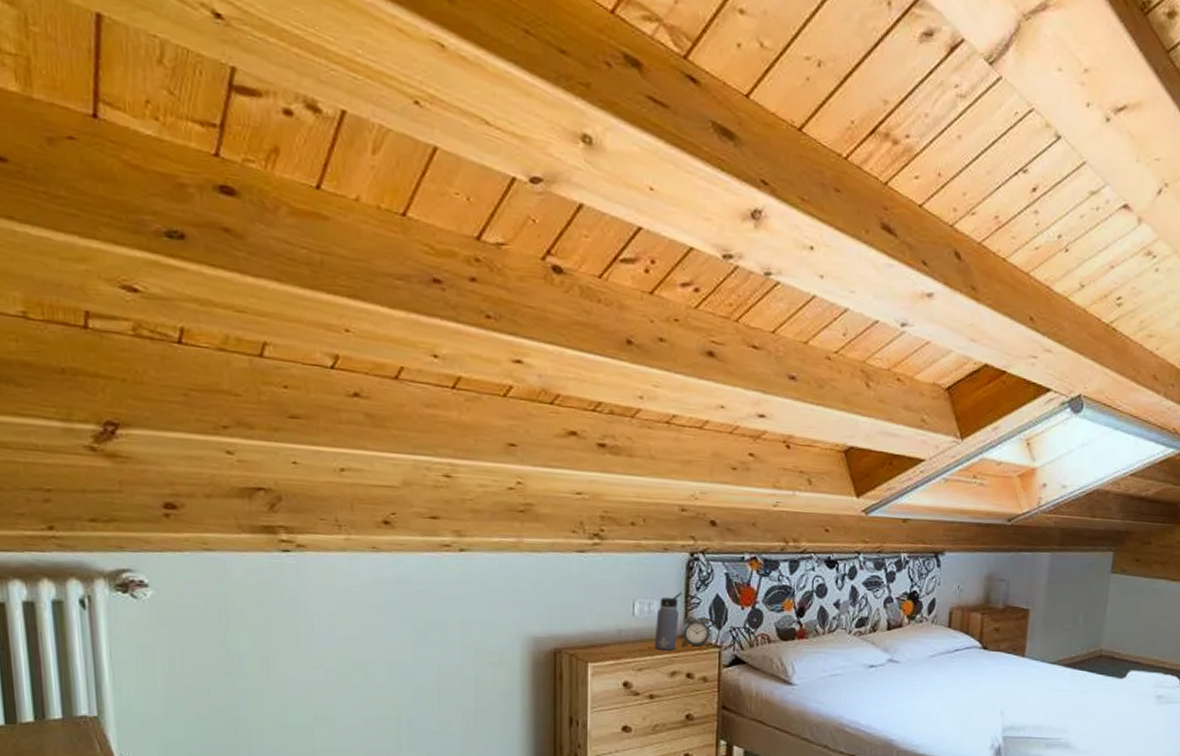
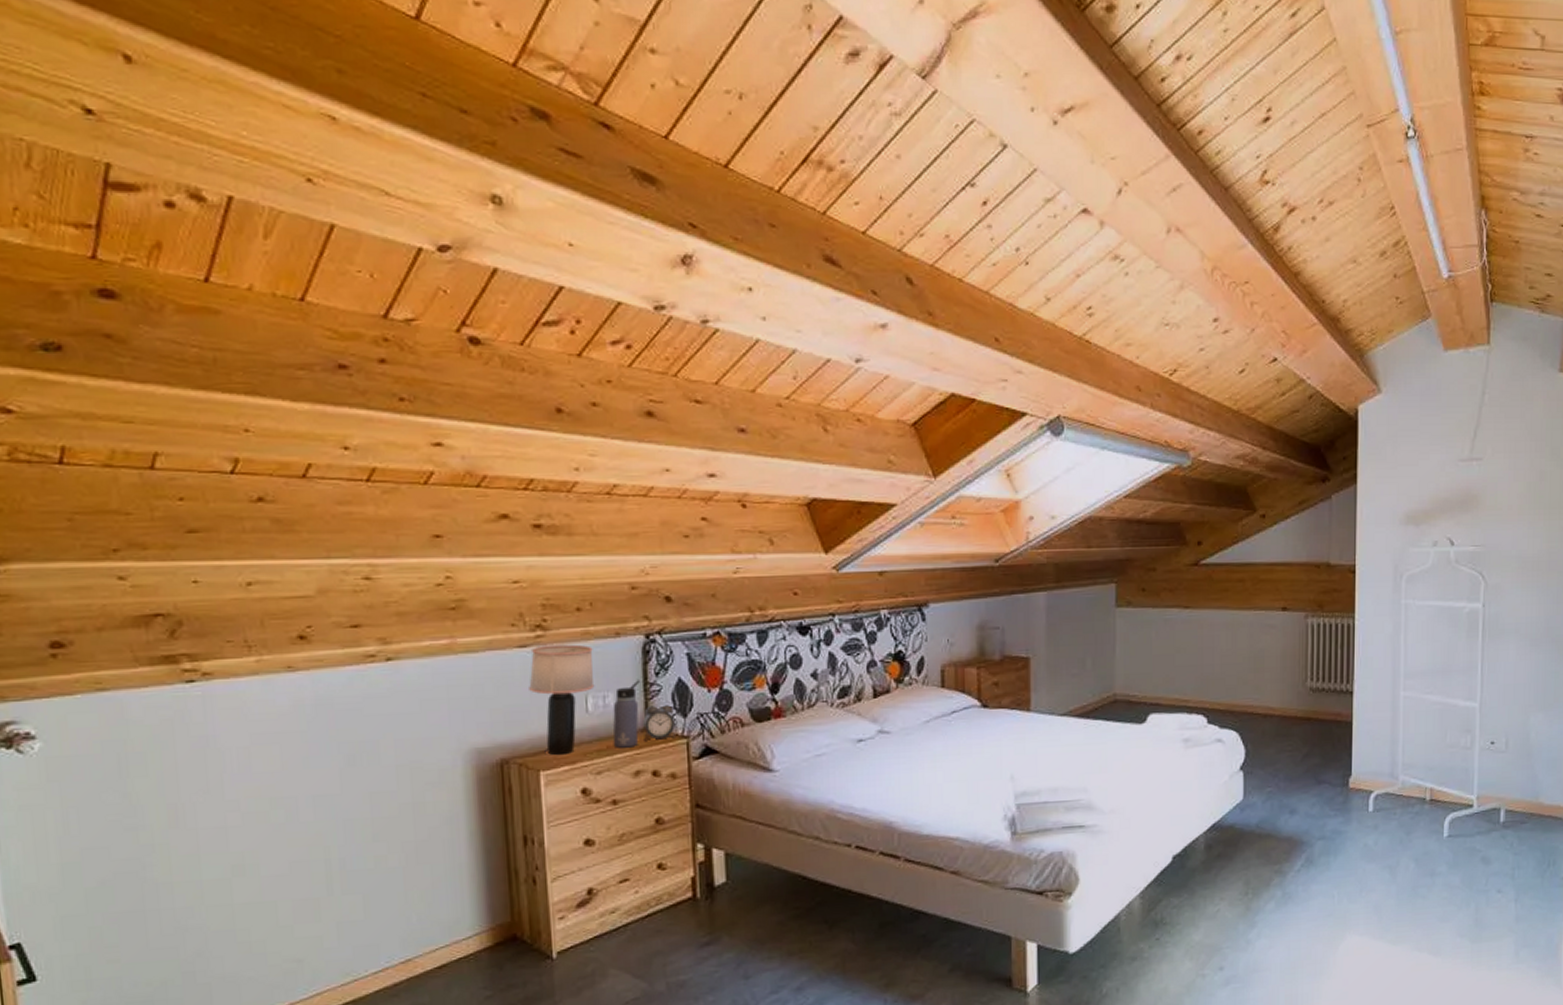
table lamp: none [584,552,643,650] -> present [529,644,595,755]

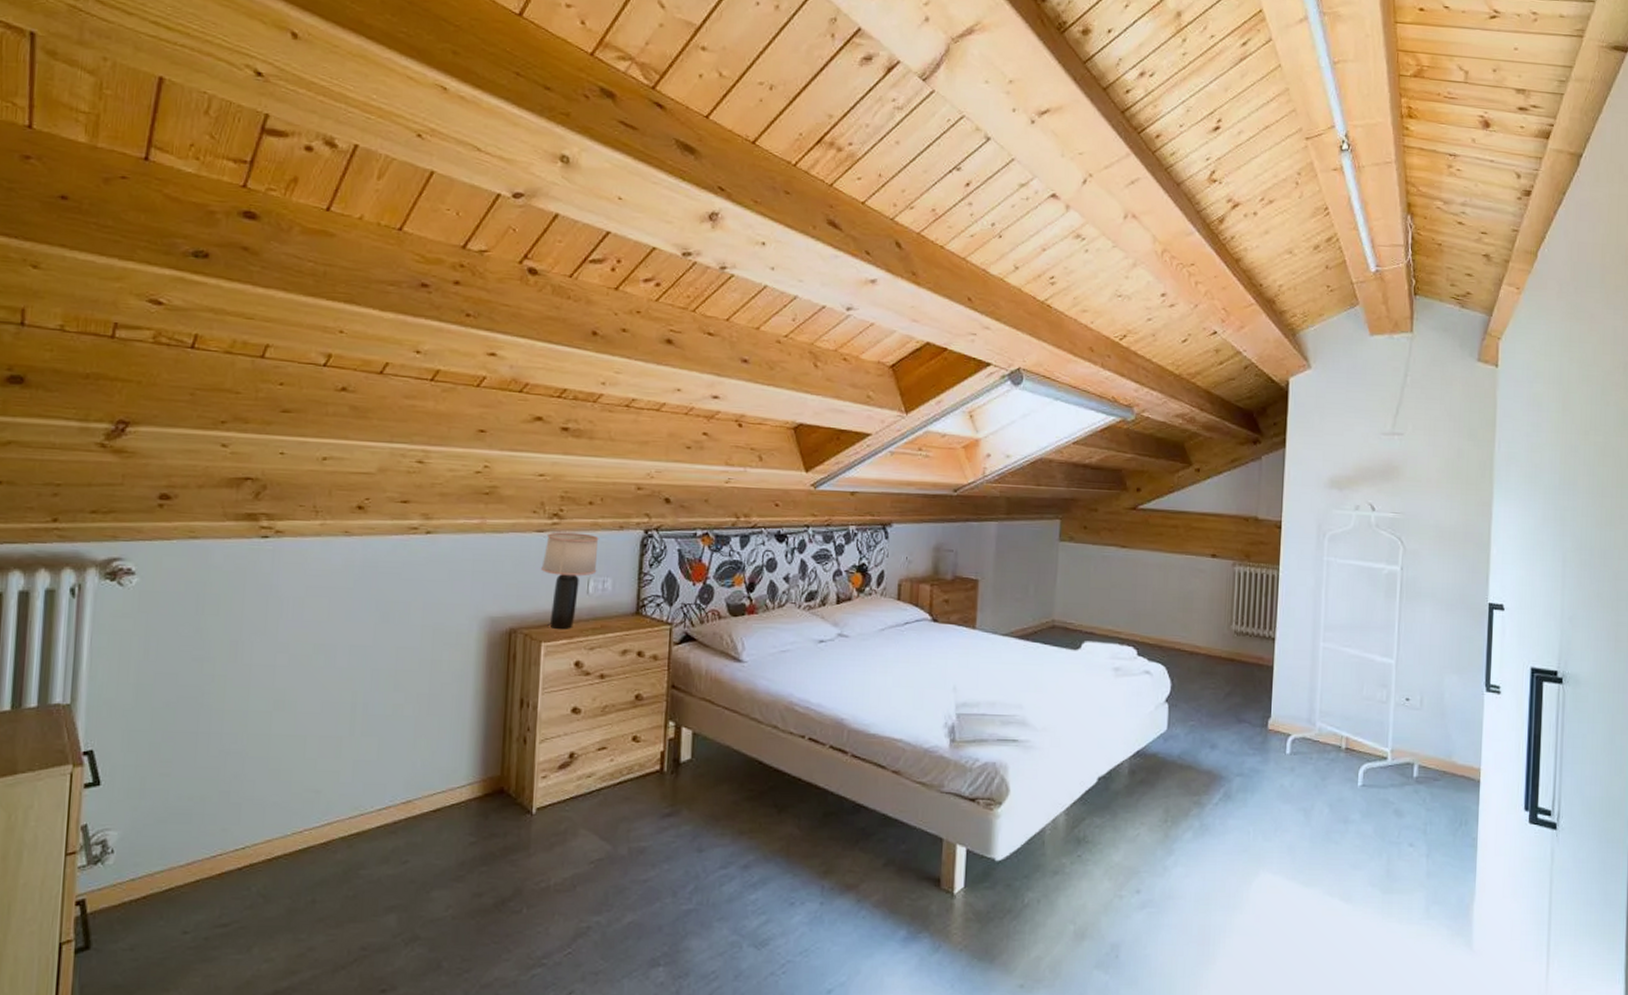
water bottle: present [612,680,640,749] -> none [606,569,635,630]
alarm clock: present [643,705,676,741] -> none [633,593,663,625]

